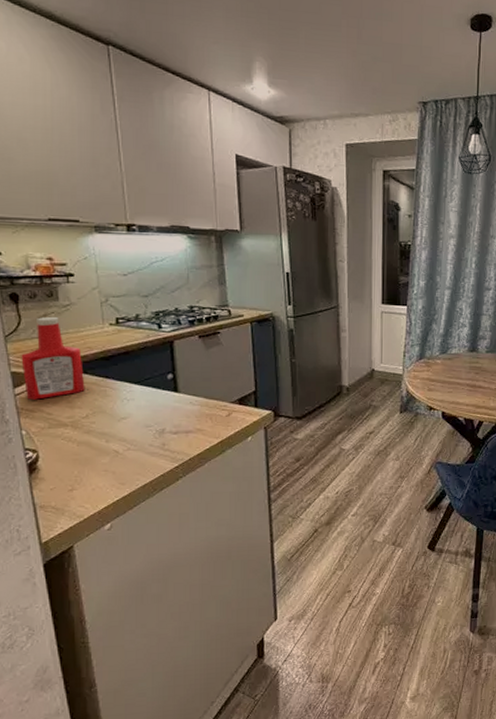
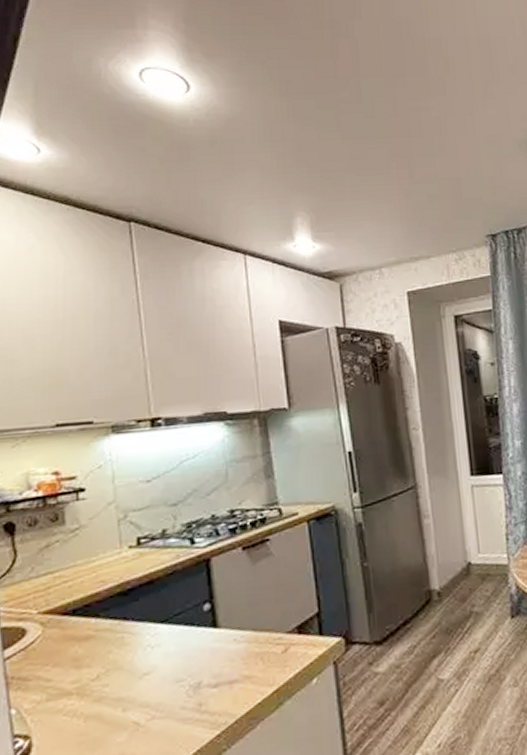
ketchup bottle: present [21,316,85,400] -> none [14,546,97,664]

